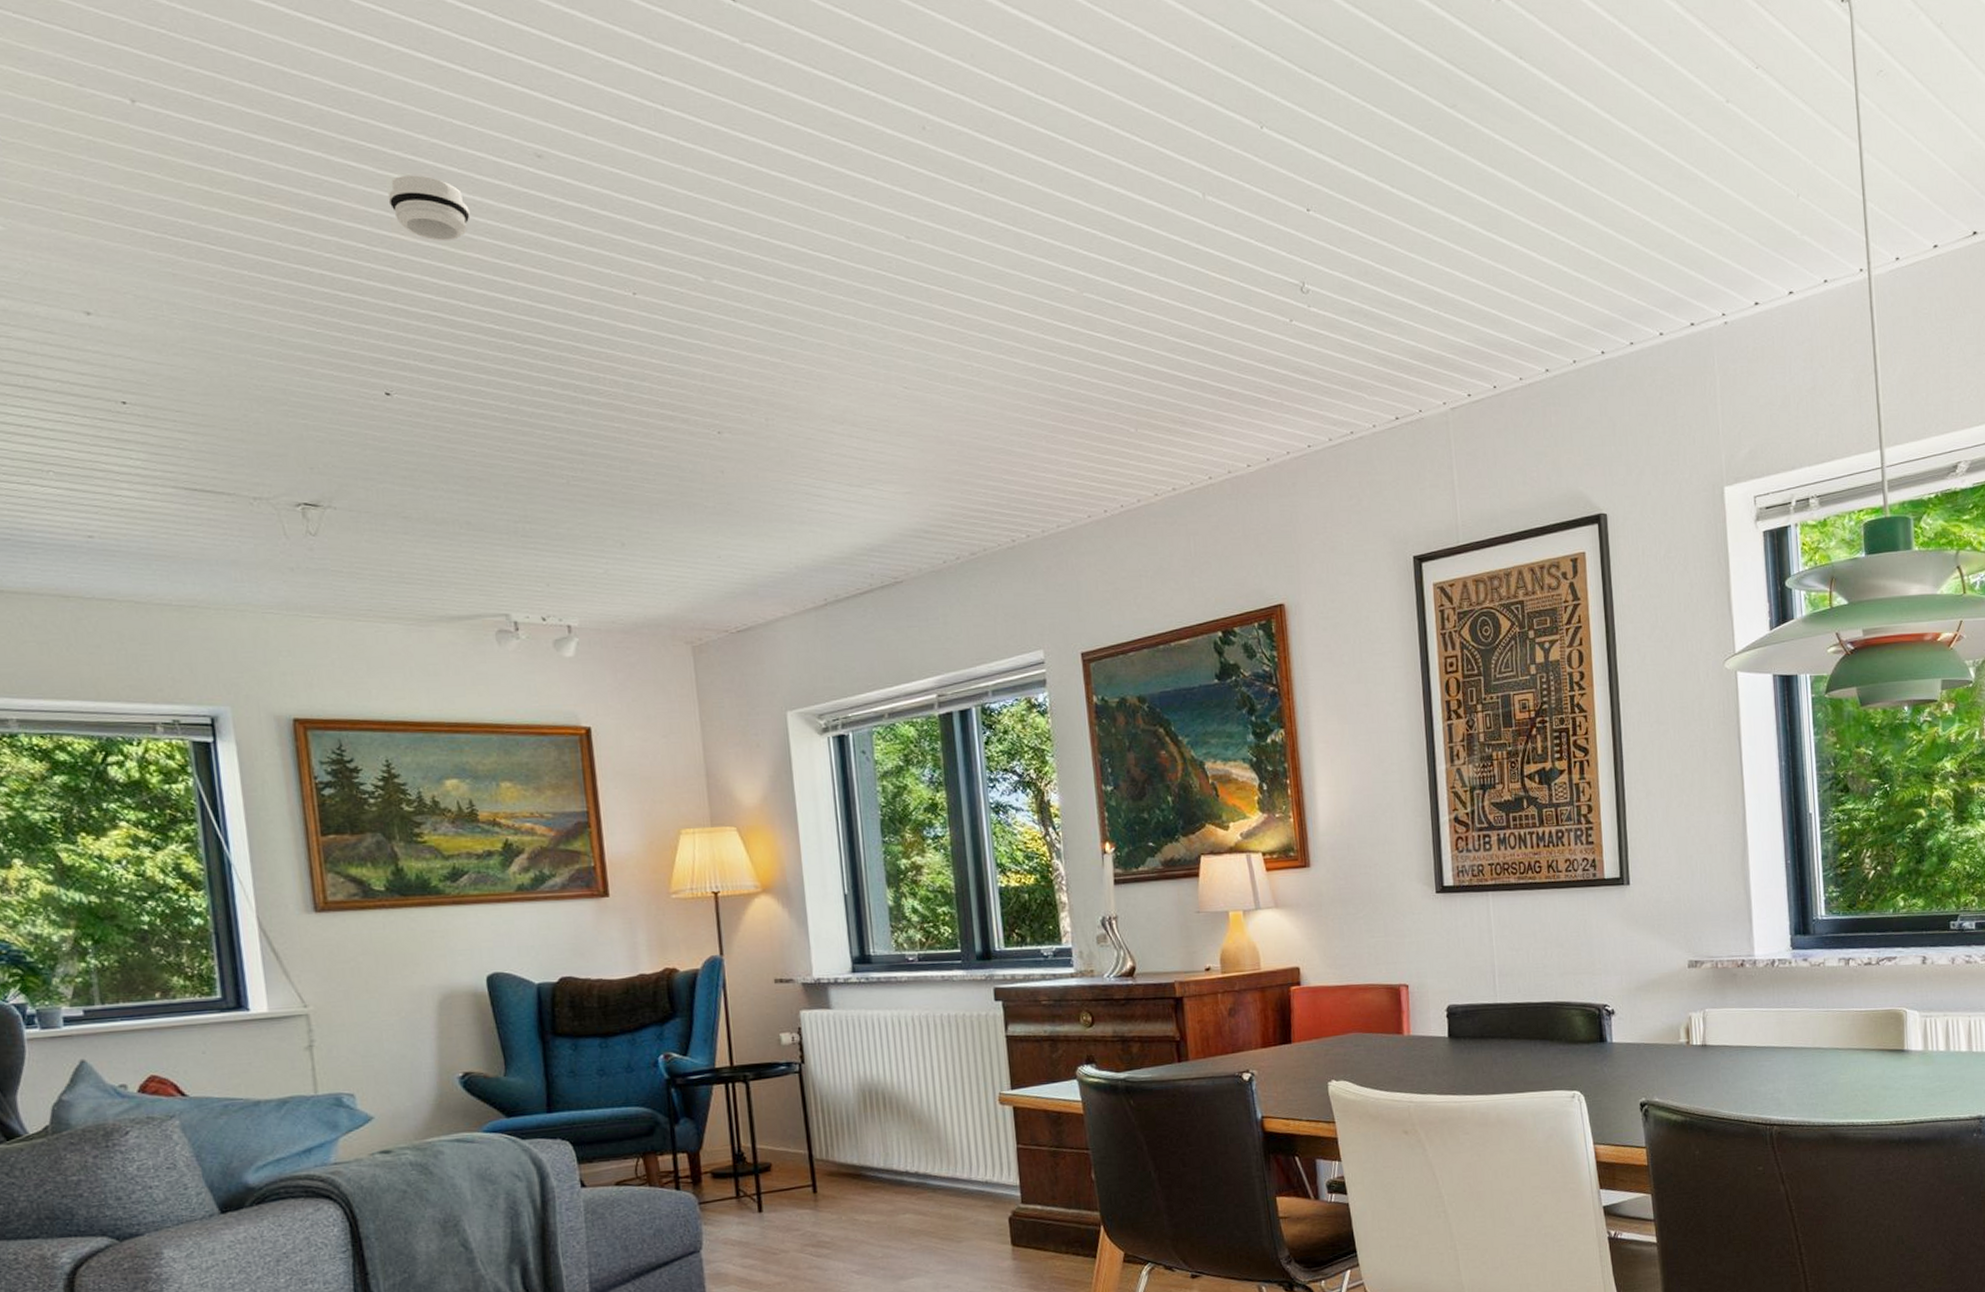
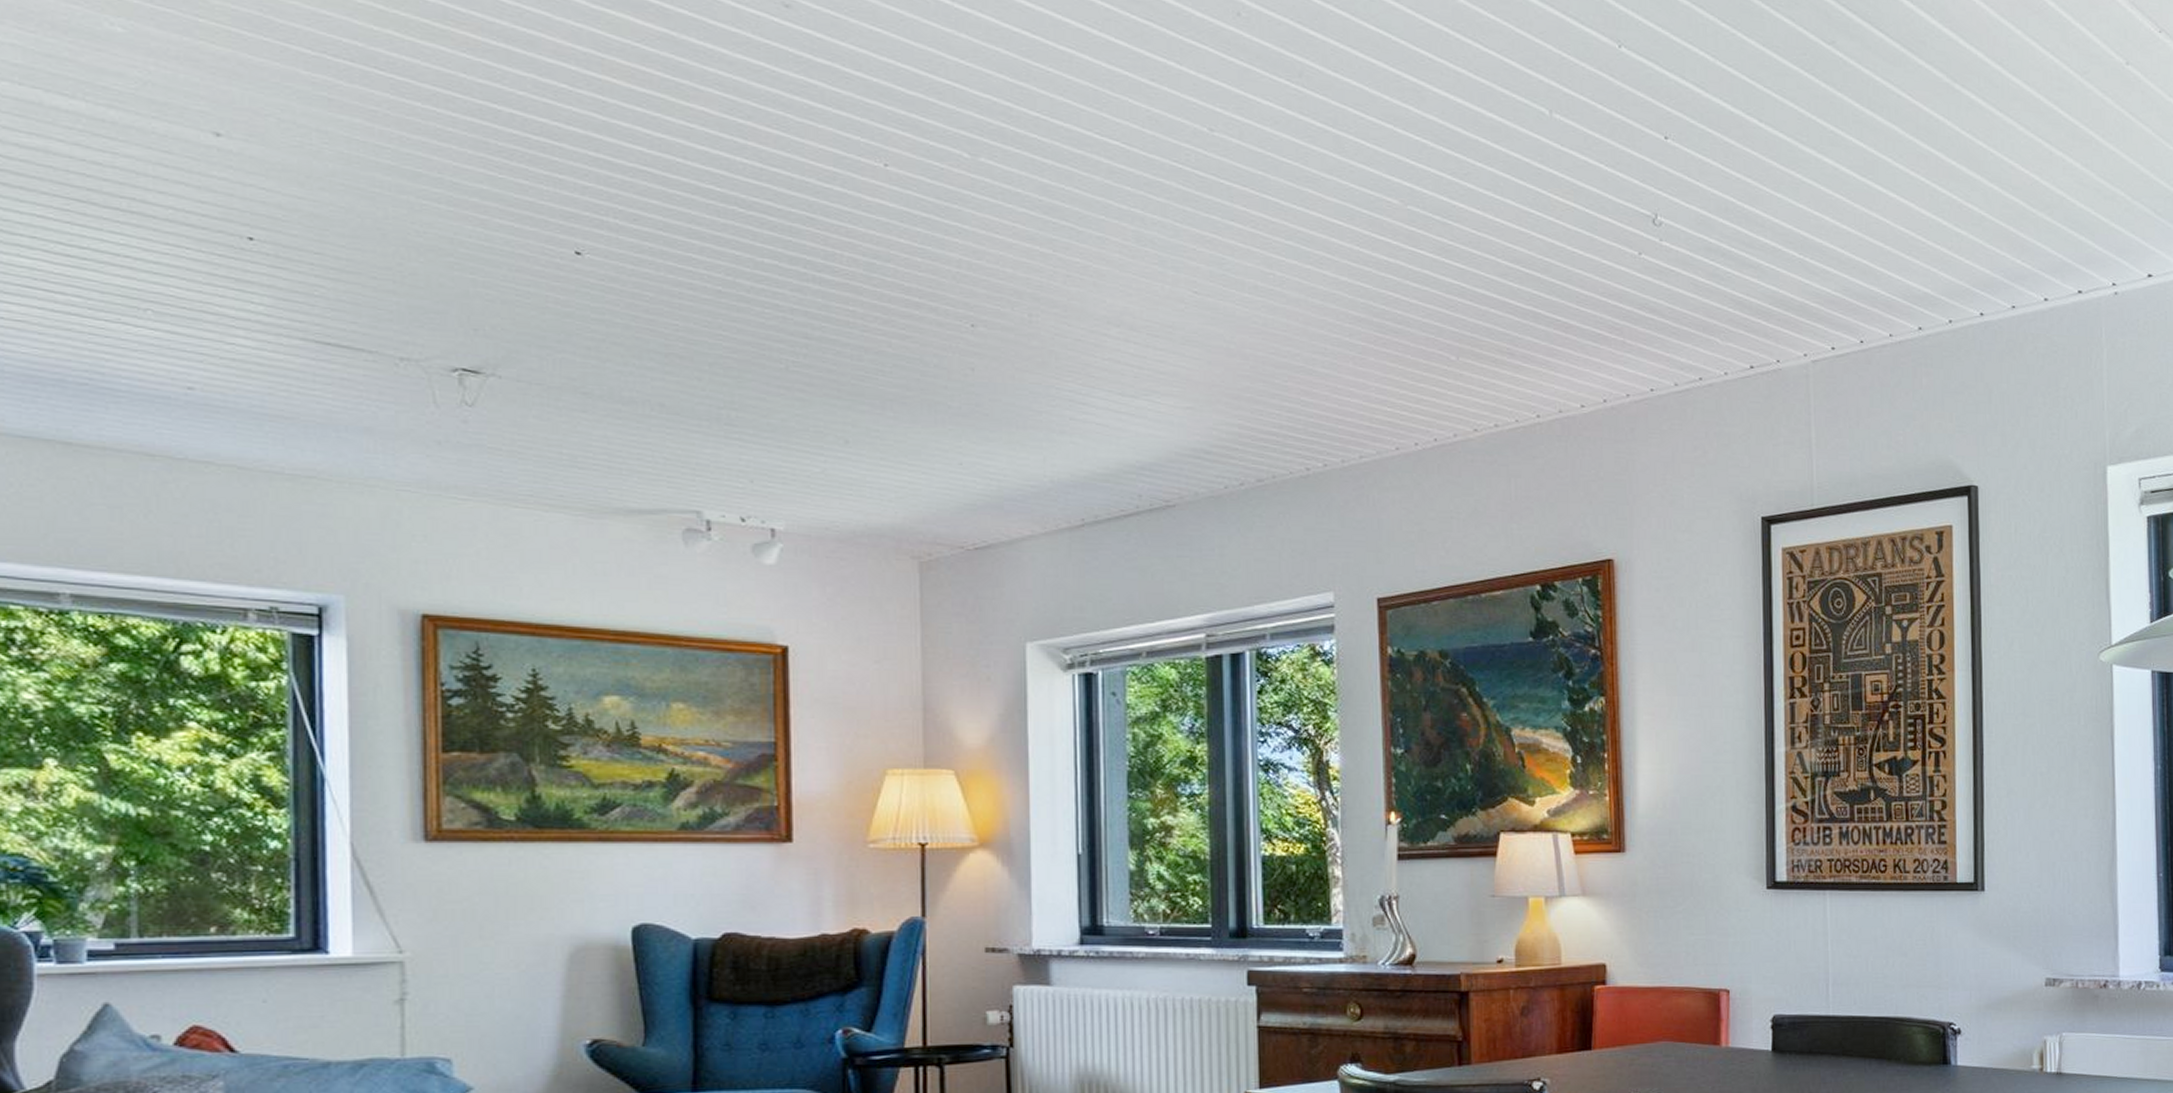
smoke detector: present [388,175,470,241] -> none [601,12,698,90]

